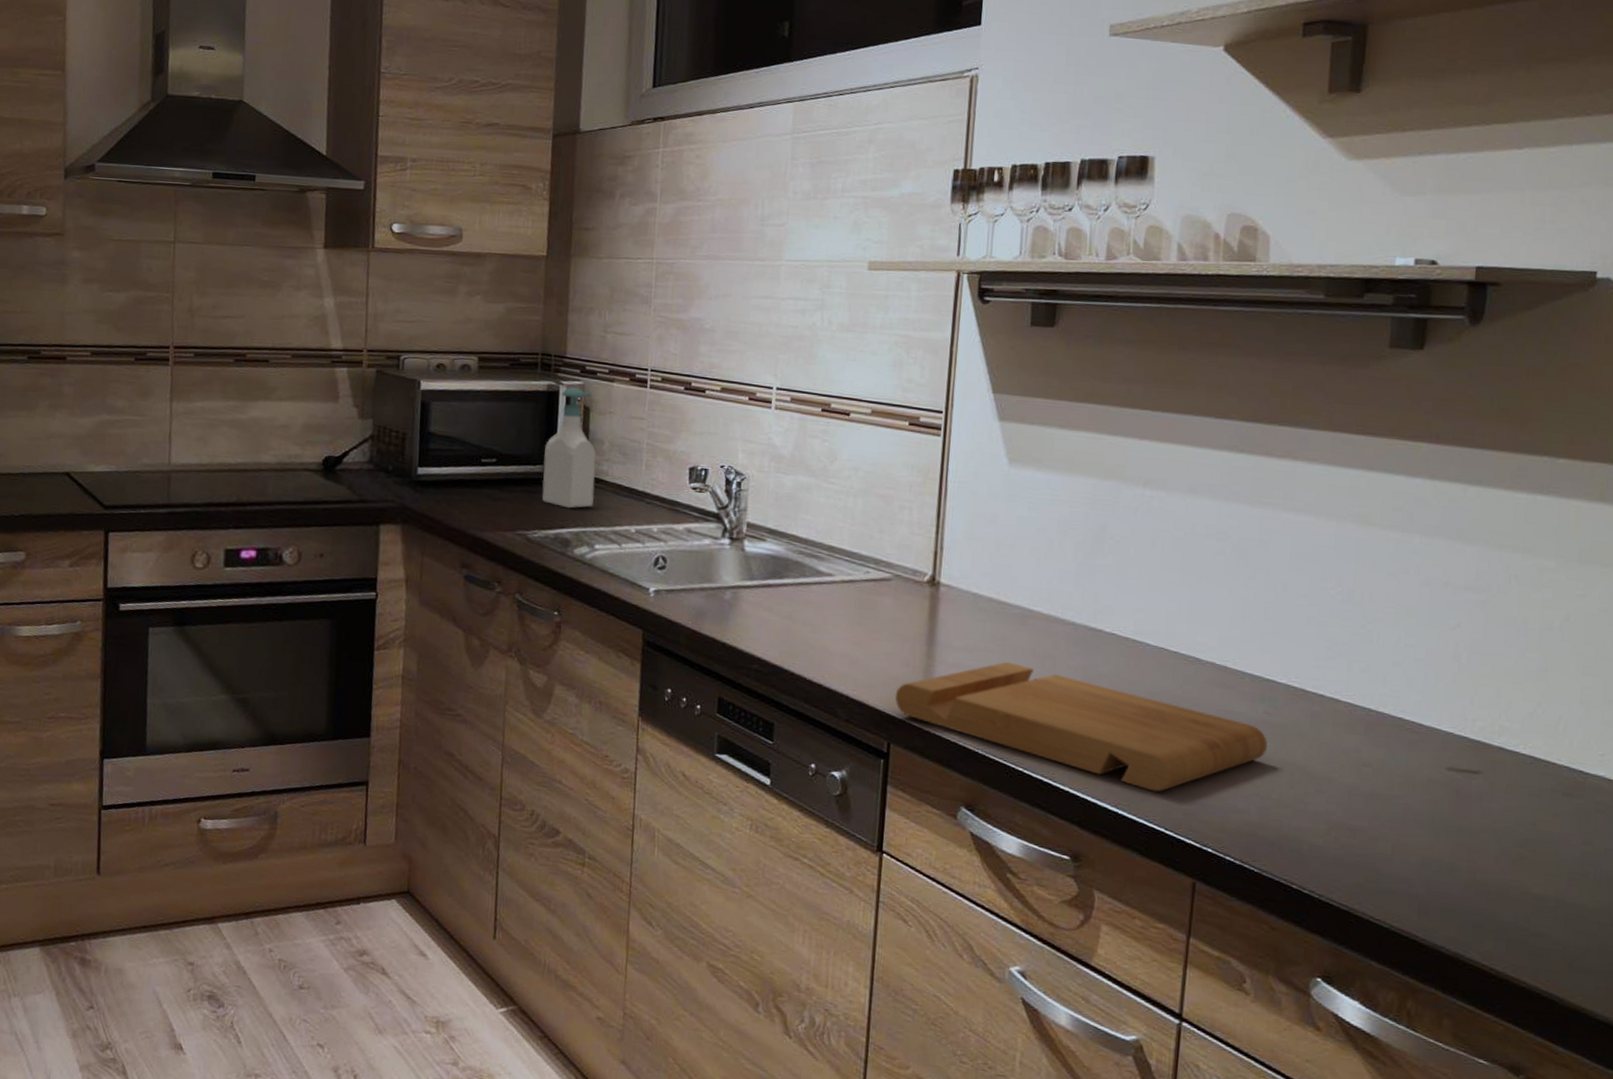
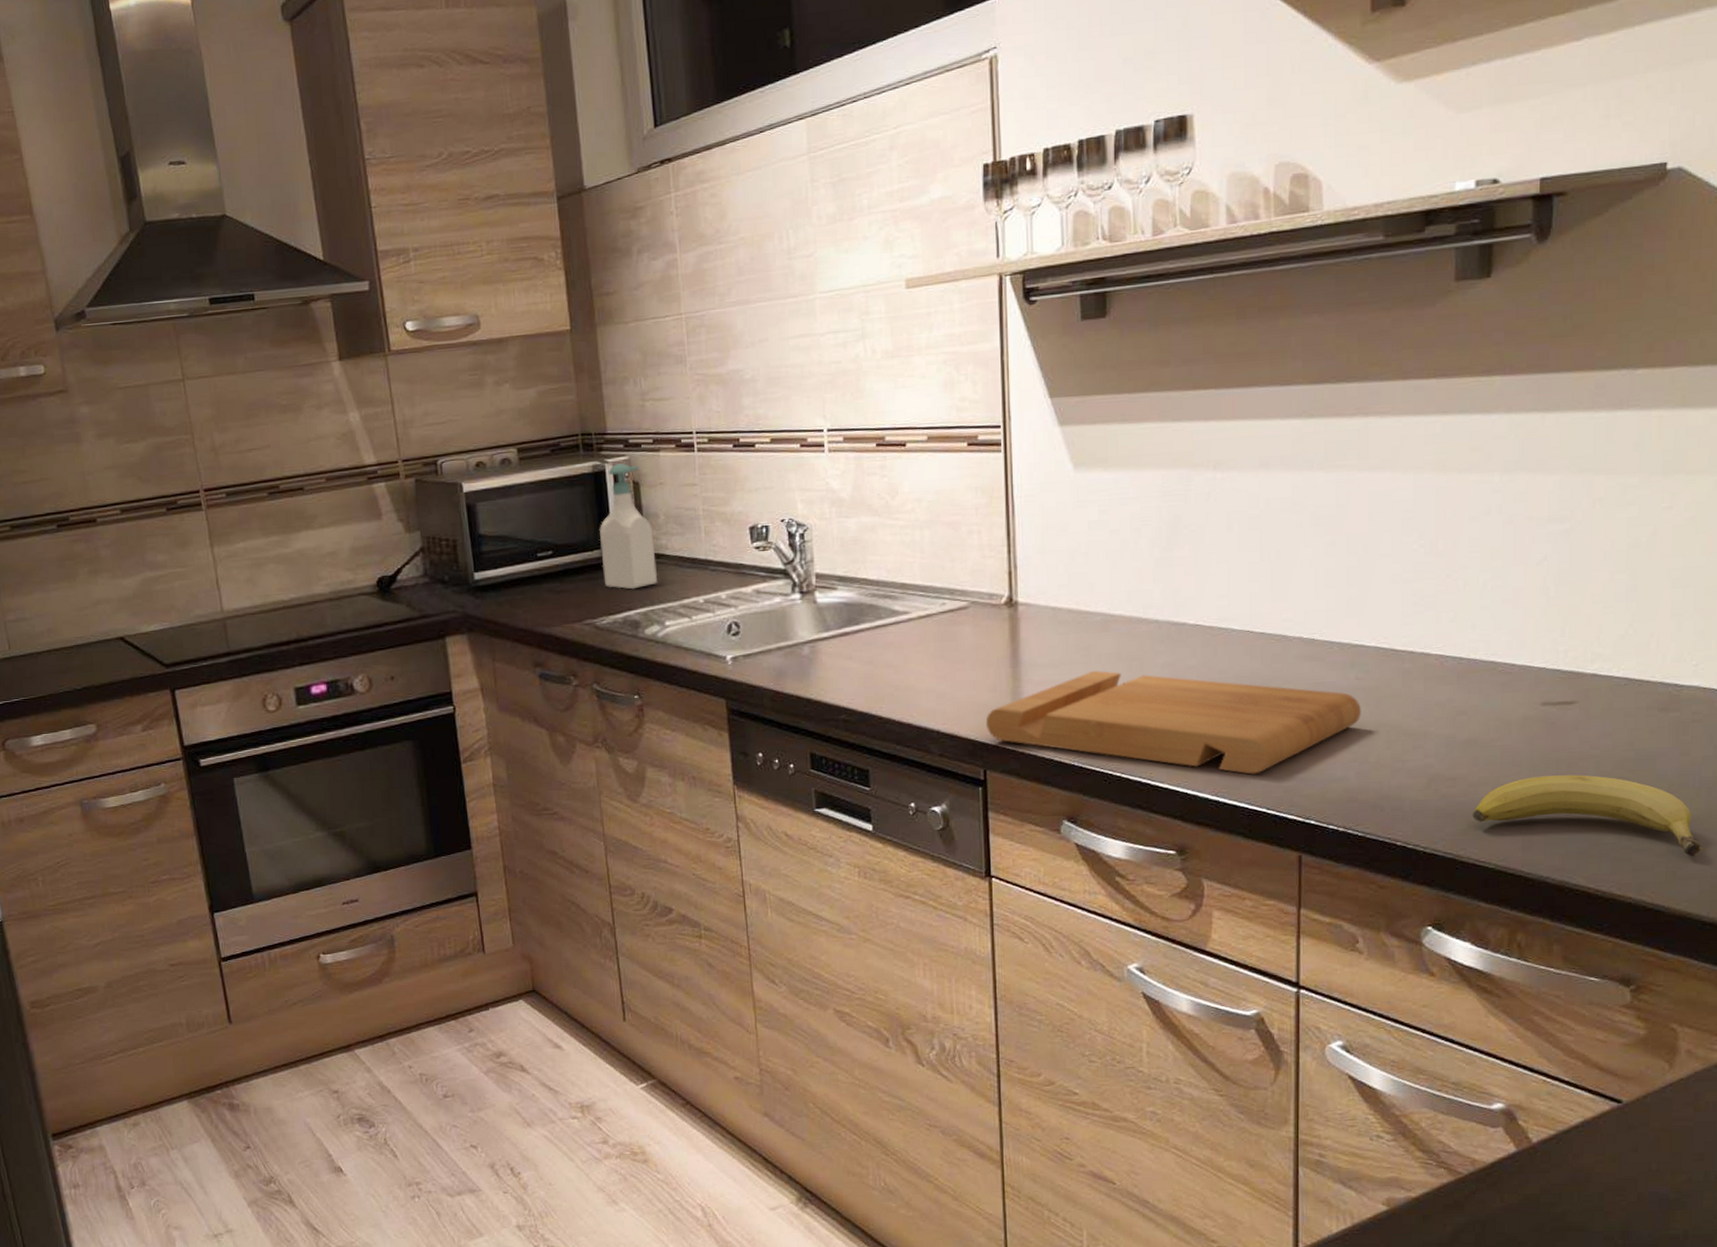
fruit: none [1370,841,1600,951] -> present [1472,774,1703,857]

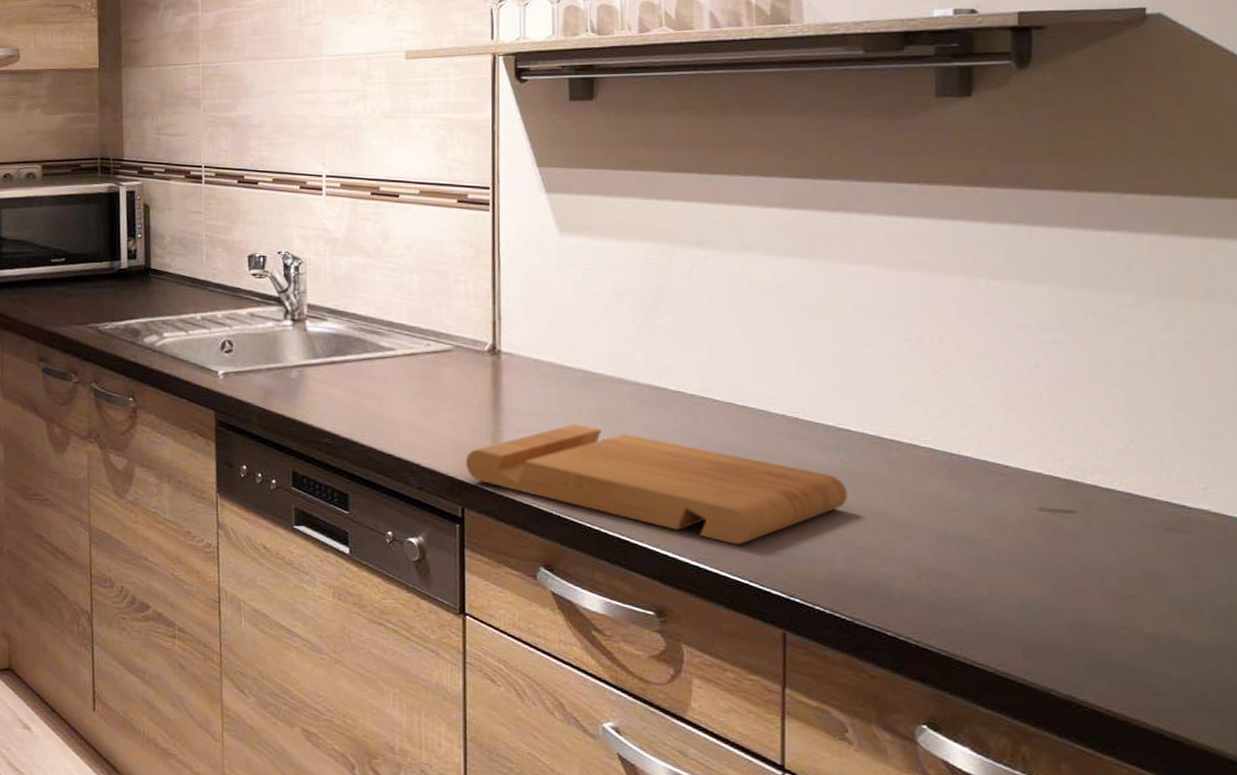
soap bottle: present [599,463,658,590] -> none [109,187,160,301]
fruit: present [1472,774,1703,857] -> none [968,582,1224,689]

